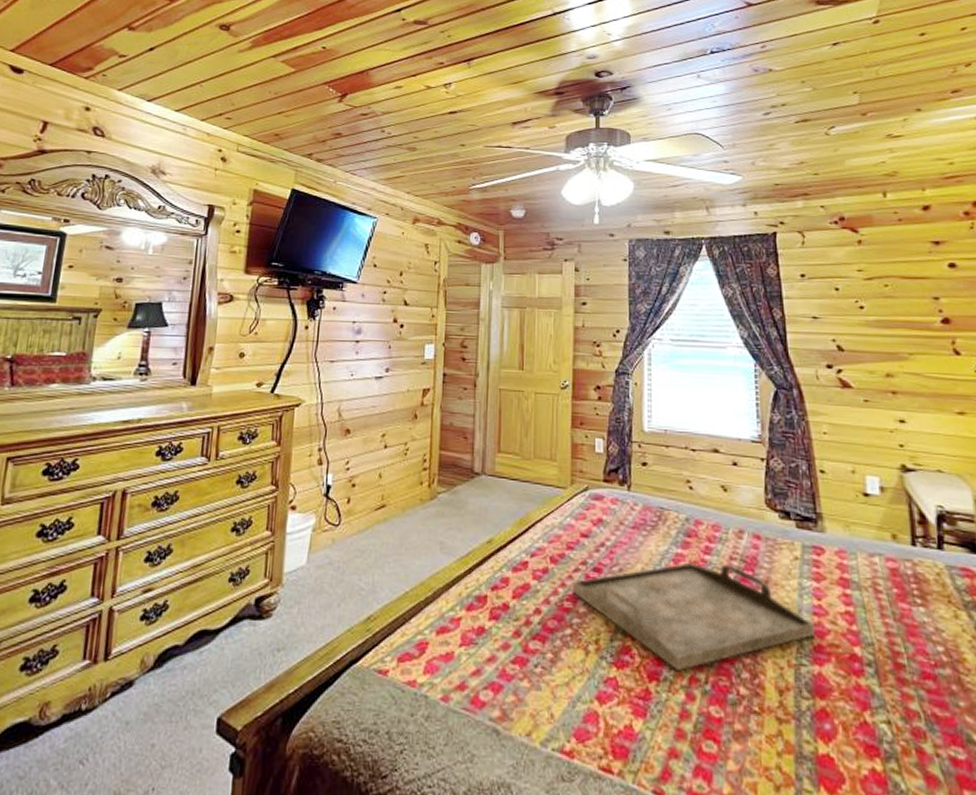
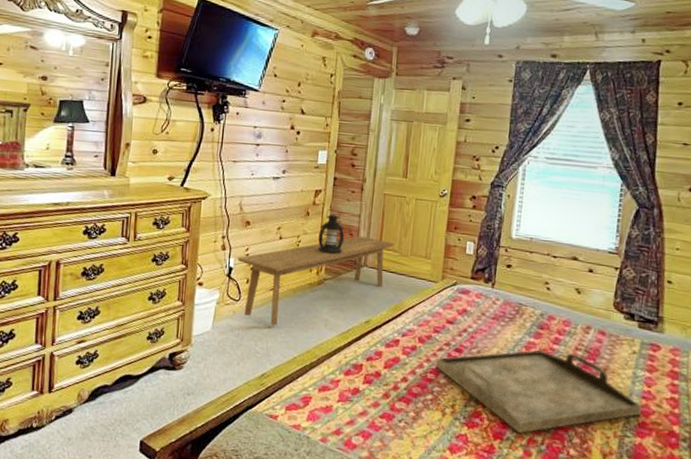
bench: none [336,439,515,554] -> present [237,236,395,326]
lantern: none [428,410,459,463] -> present [317,209,345,255]

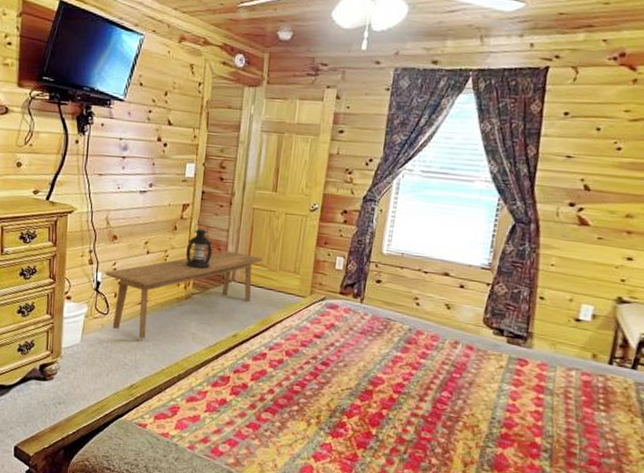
serving tray: present [436,349,642,433] -> none [302,363,506,443]

